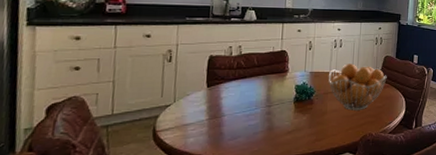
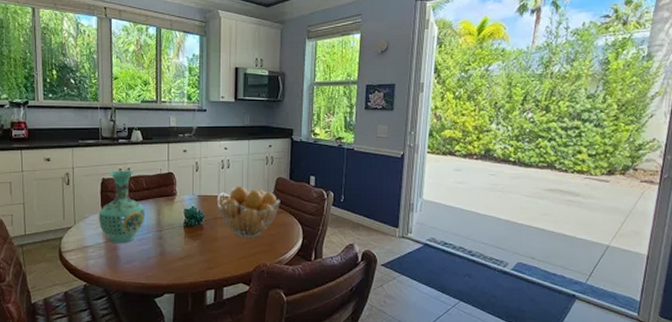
vase: none [202,48,255,121] -> present [98,170,146,244]

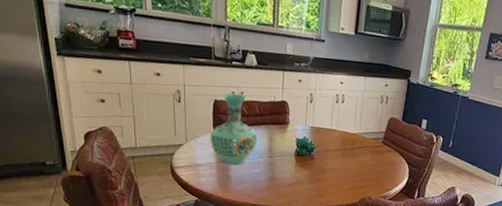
fruit basket: present [216,186,280,238] -> none [328,121,391,172]

